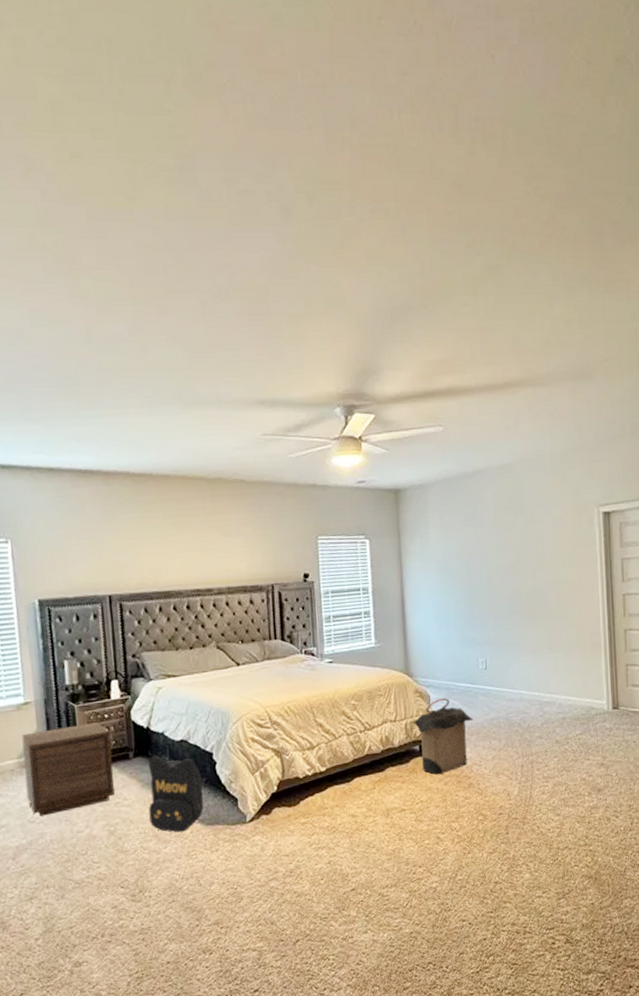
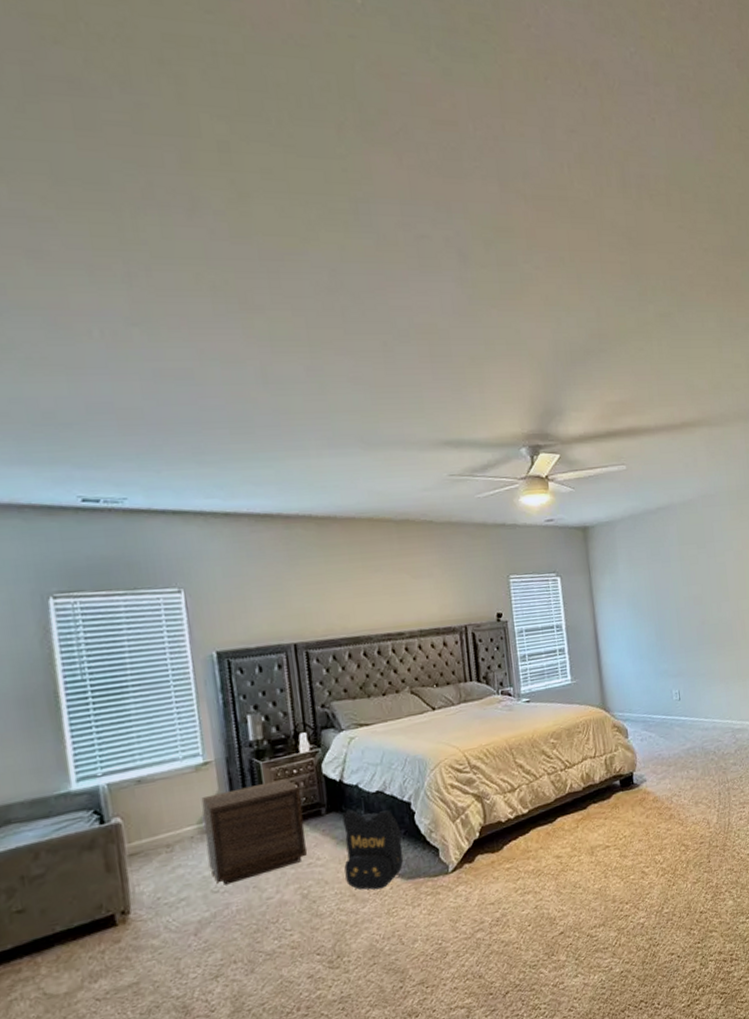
laundry hamper: present [413,698,473,774] -> none [612,730,671,808]

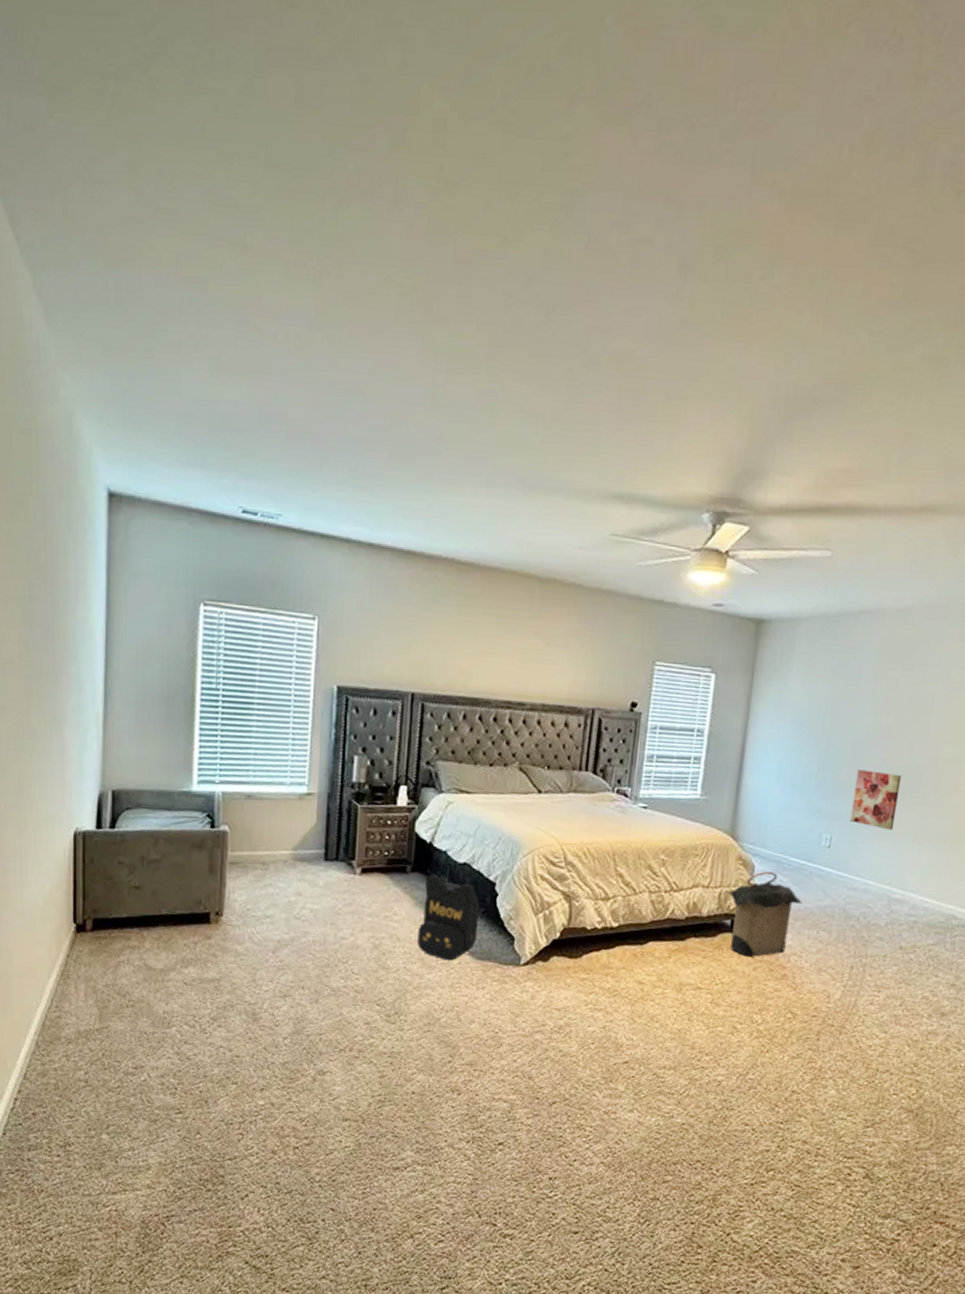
nightstand: present [201,779,307,885] -> none [296,825,390,915]
laundry hamper: none [612,730,671,808] -> present [728,871,803,957]
wall art: none [685,629,722,676] -> present [850,769,902,831]

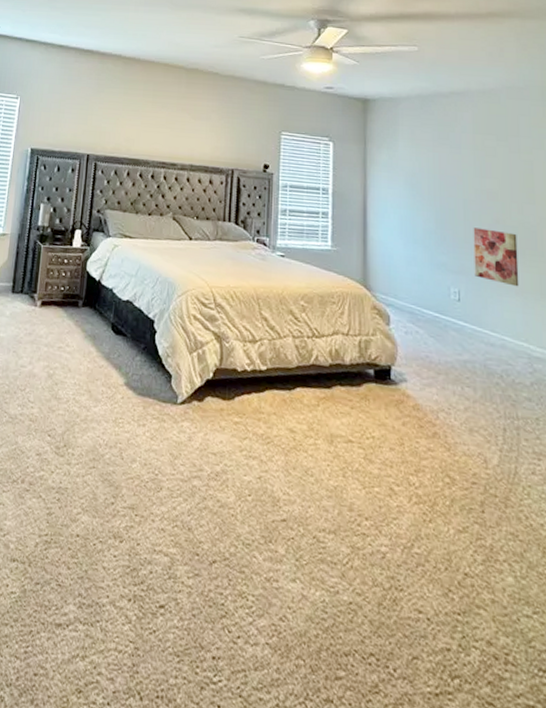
backpack: present [417,874,480,961] -> none [86,309,141,395]
laundry hamper: present [728,871,803,957] -> none [368,321,442,411]

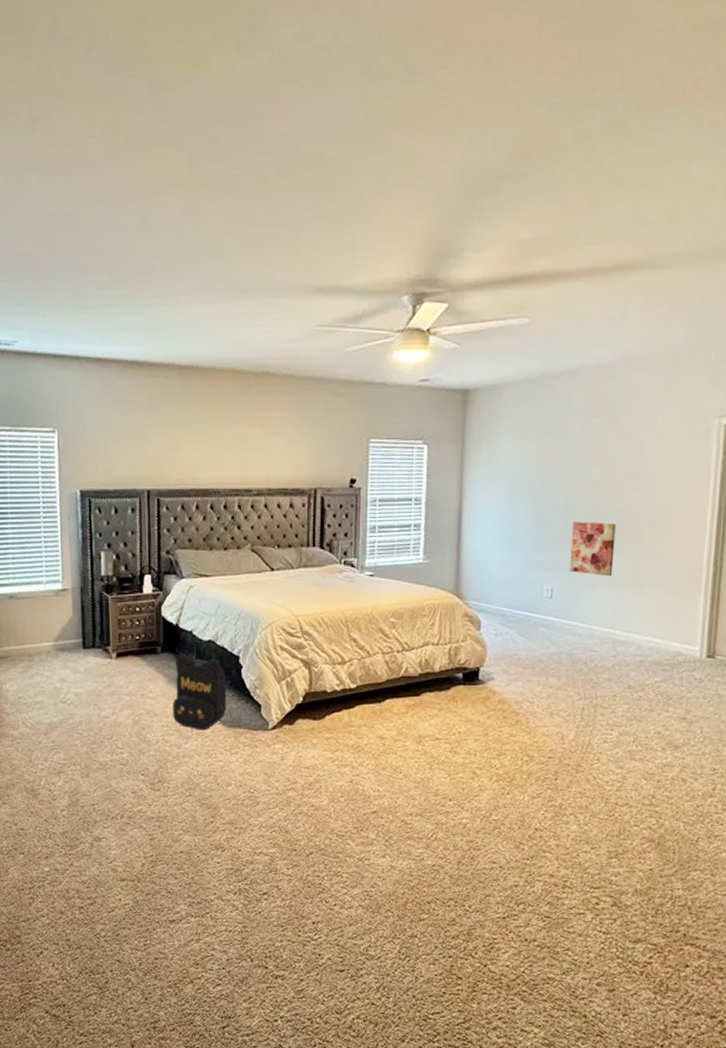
backpack: none [86,309,141,395] -> present [172,653,227,730]

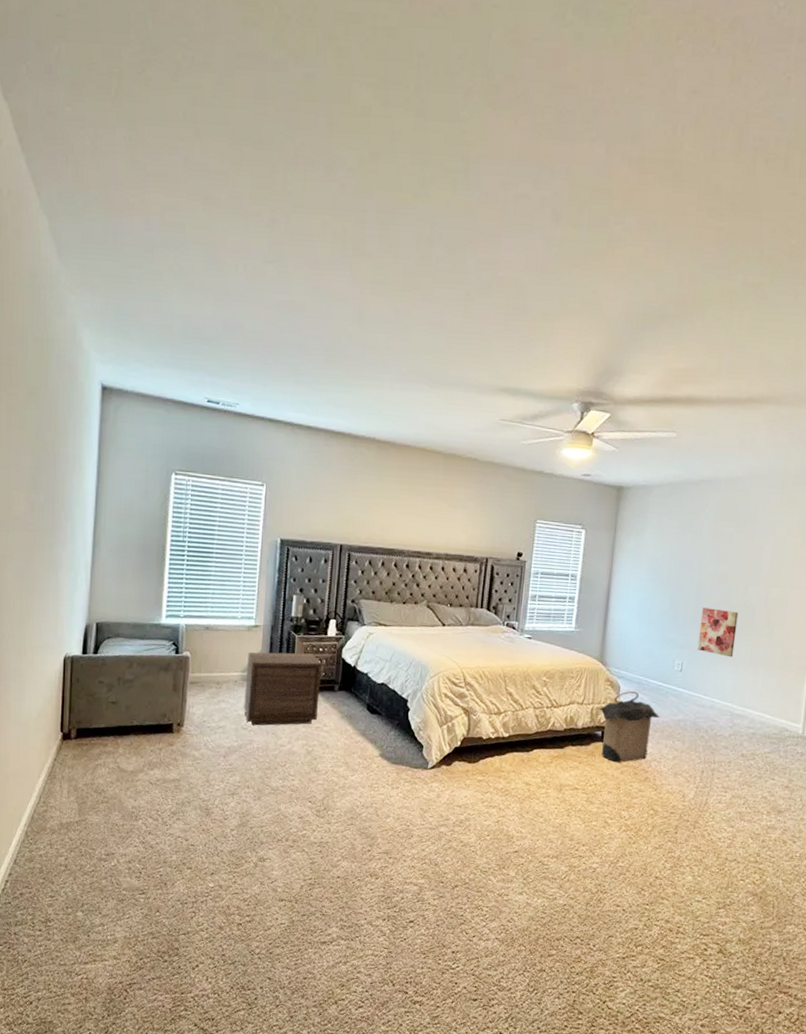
nightstand: none [58,615,142,698] -> present [244,652,322,726]
backpack: present [172,653,227,730] -> none [343,692,395,765]
laundry hamper: none [458,625,530,706] -> present [599,691,660,763]

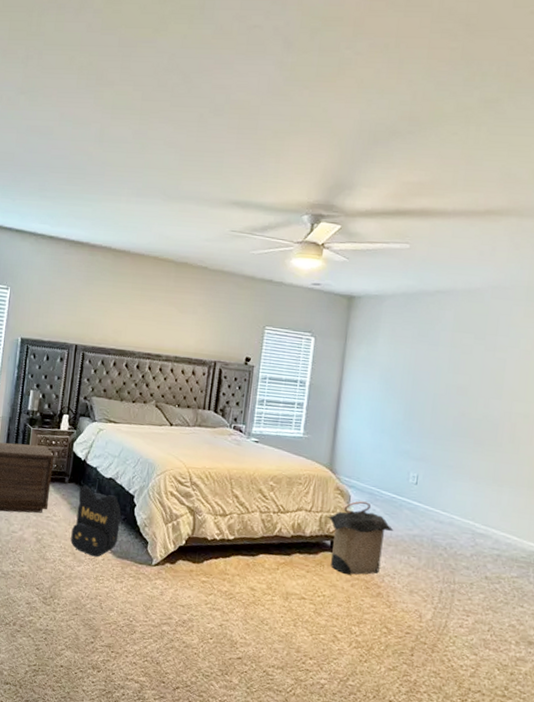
backpack: none [343,692,395,765] -> present [71,485,121,557]
wall art: present [697,607,739,658] -> none [434,419,480,473]

